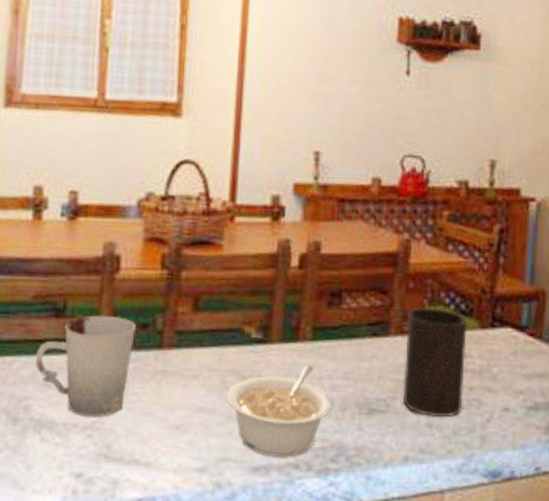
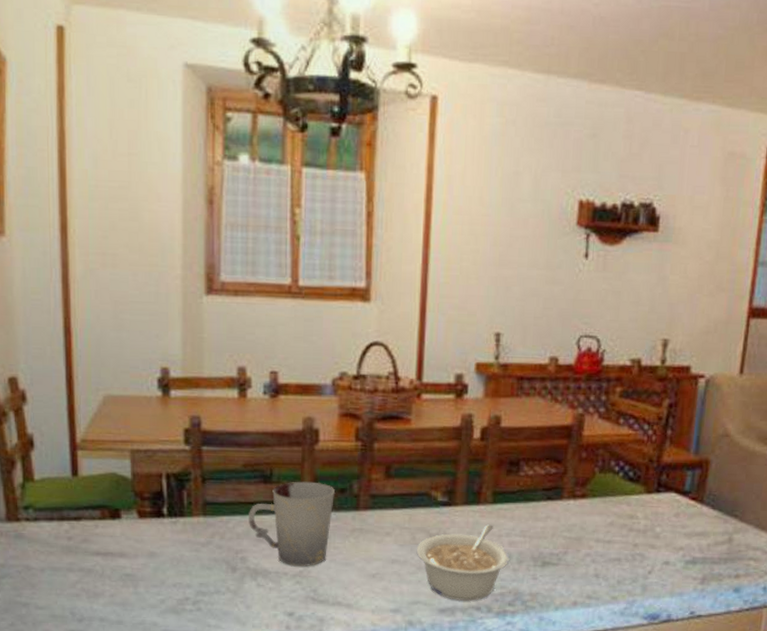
cup: present [403,308,468,417] -> none [574,476,635,569]

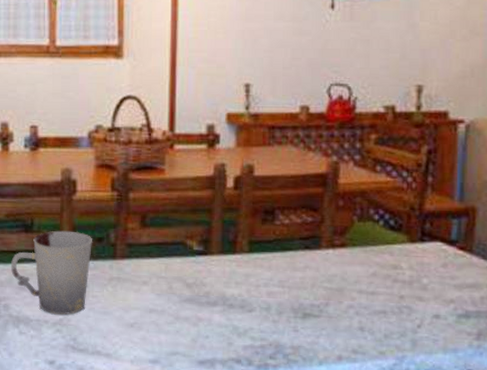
legume: present [416,525,510,601] -> none [173,274,269,353]

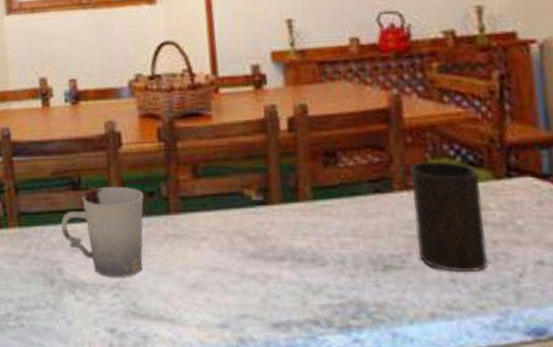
cup: none [335,224,397,322] -> present [410,162,488,273]

